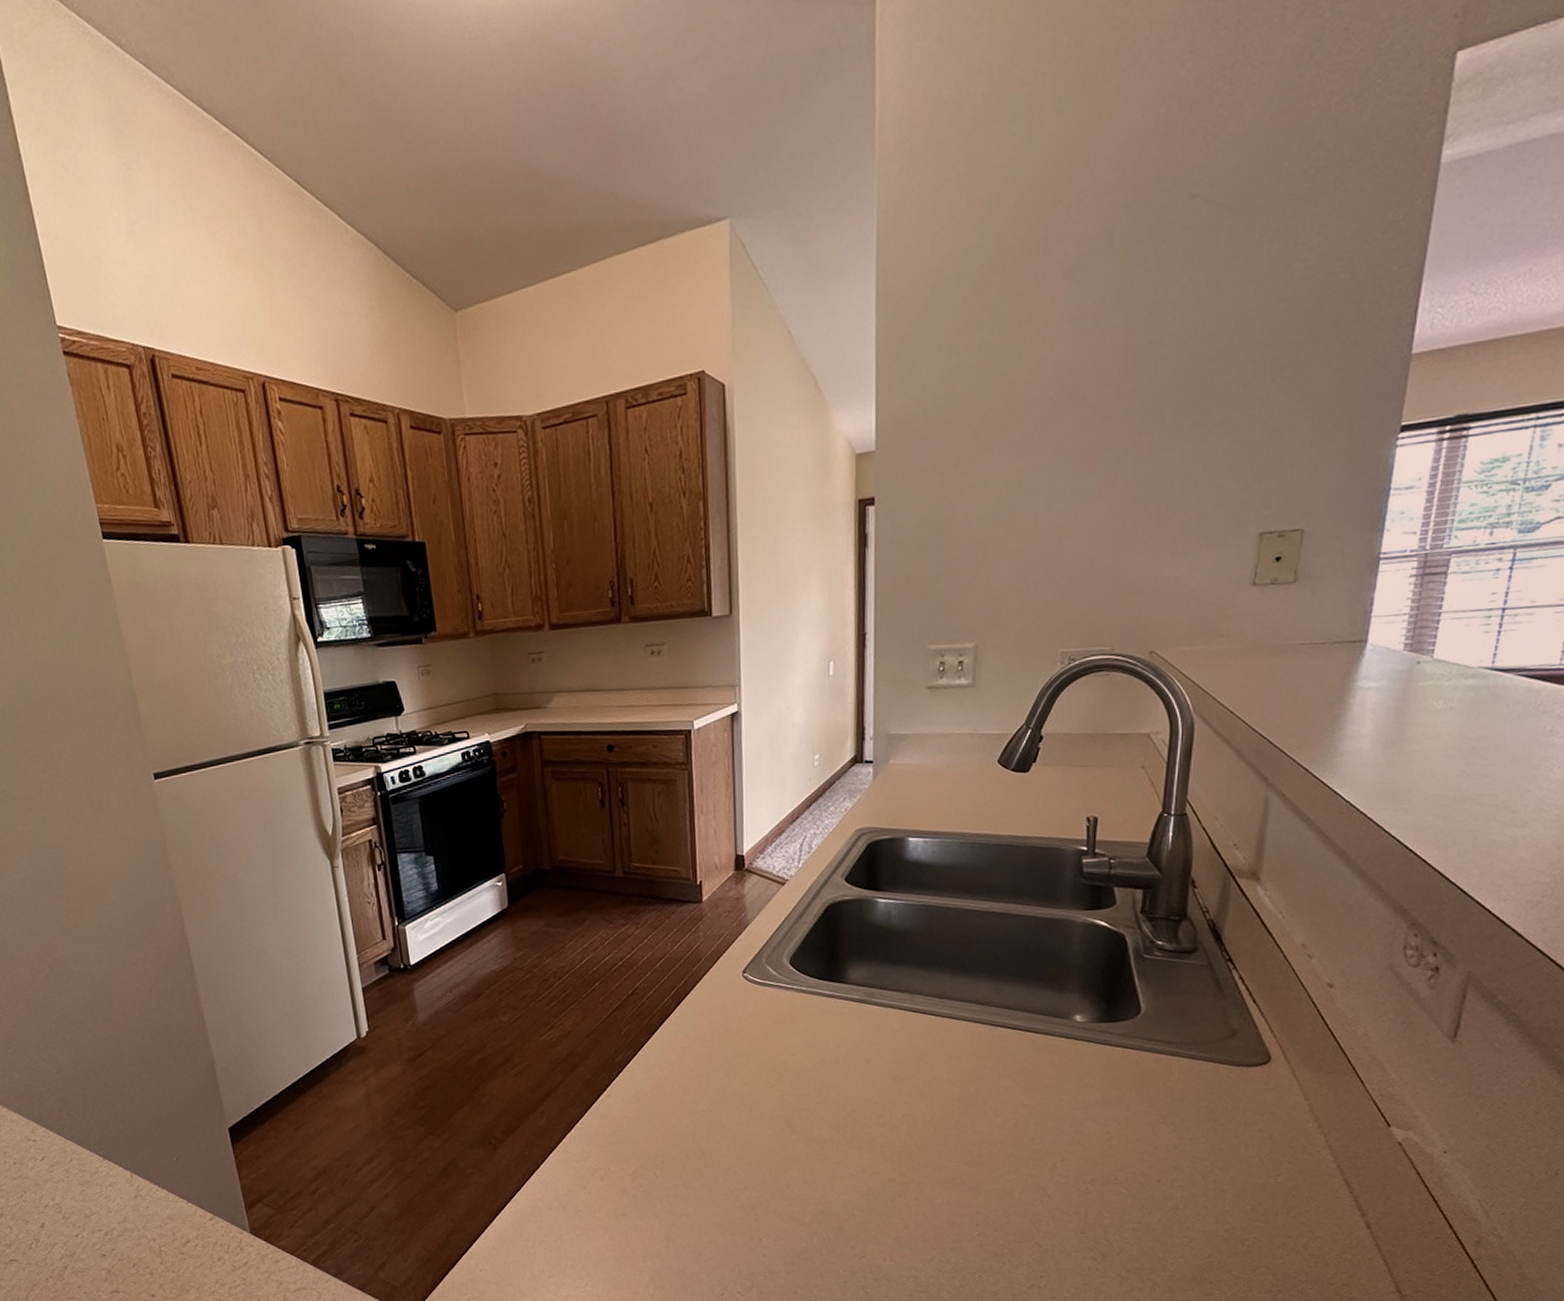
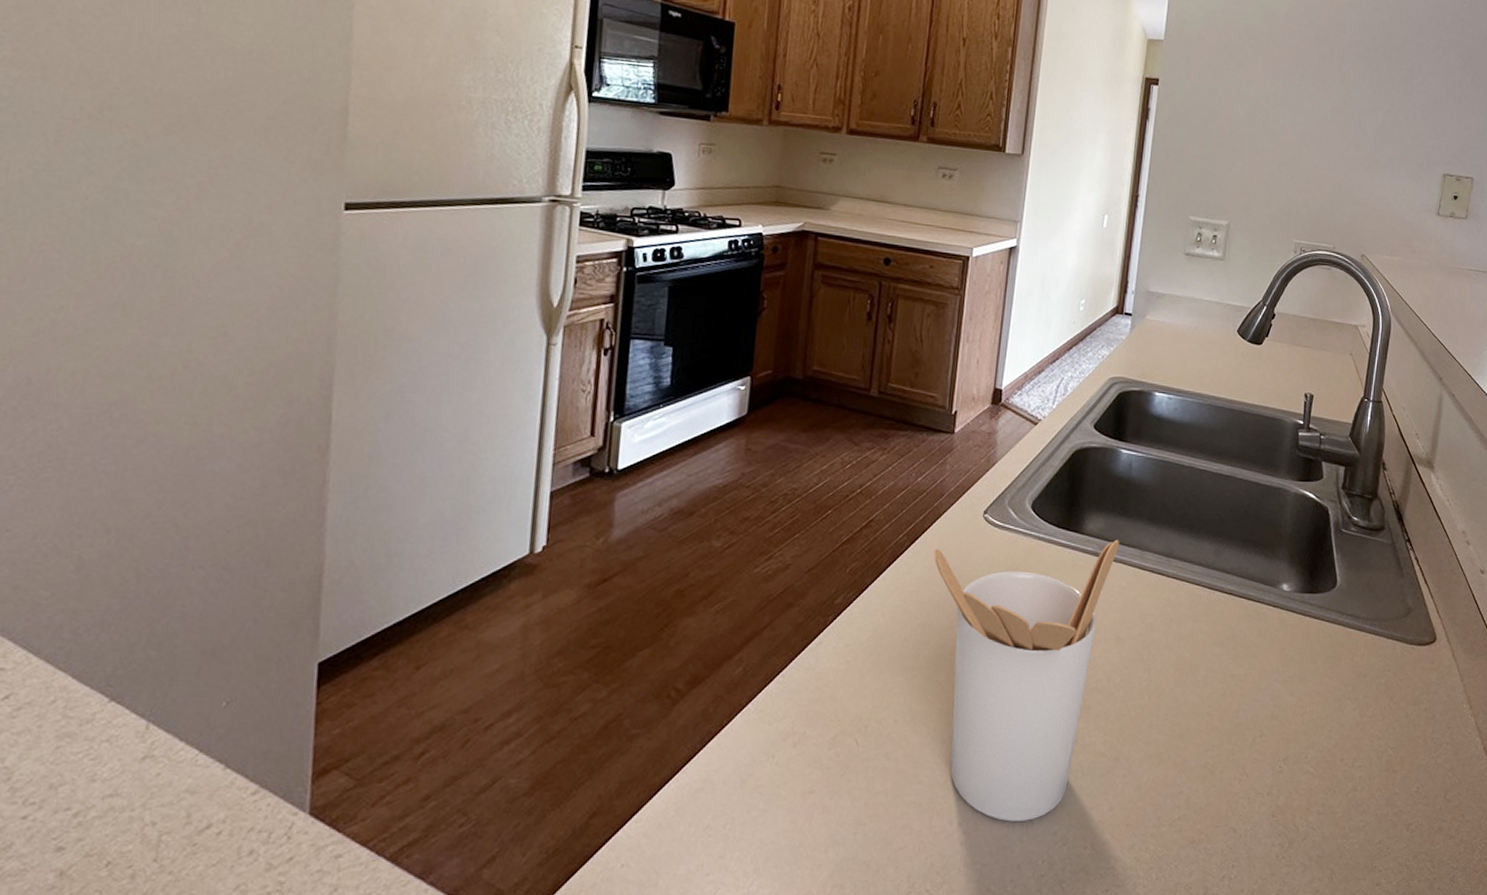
utensil holder: none [700,985,887,1238] -> present [934,539,1120,822]

